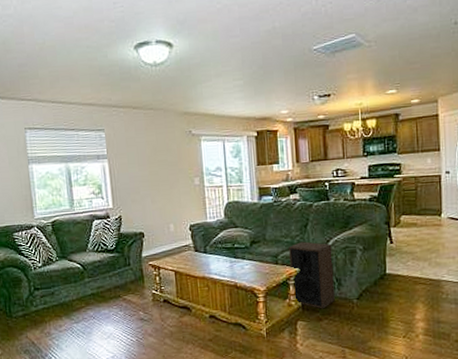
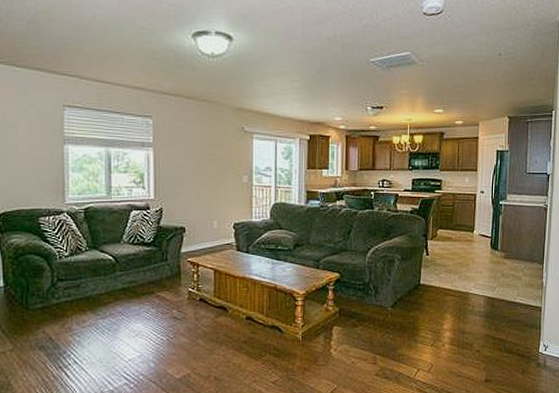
speaker: present [289,241,335,309] -> none [331,248,372,315]

